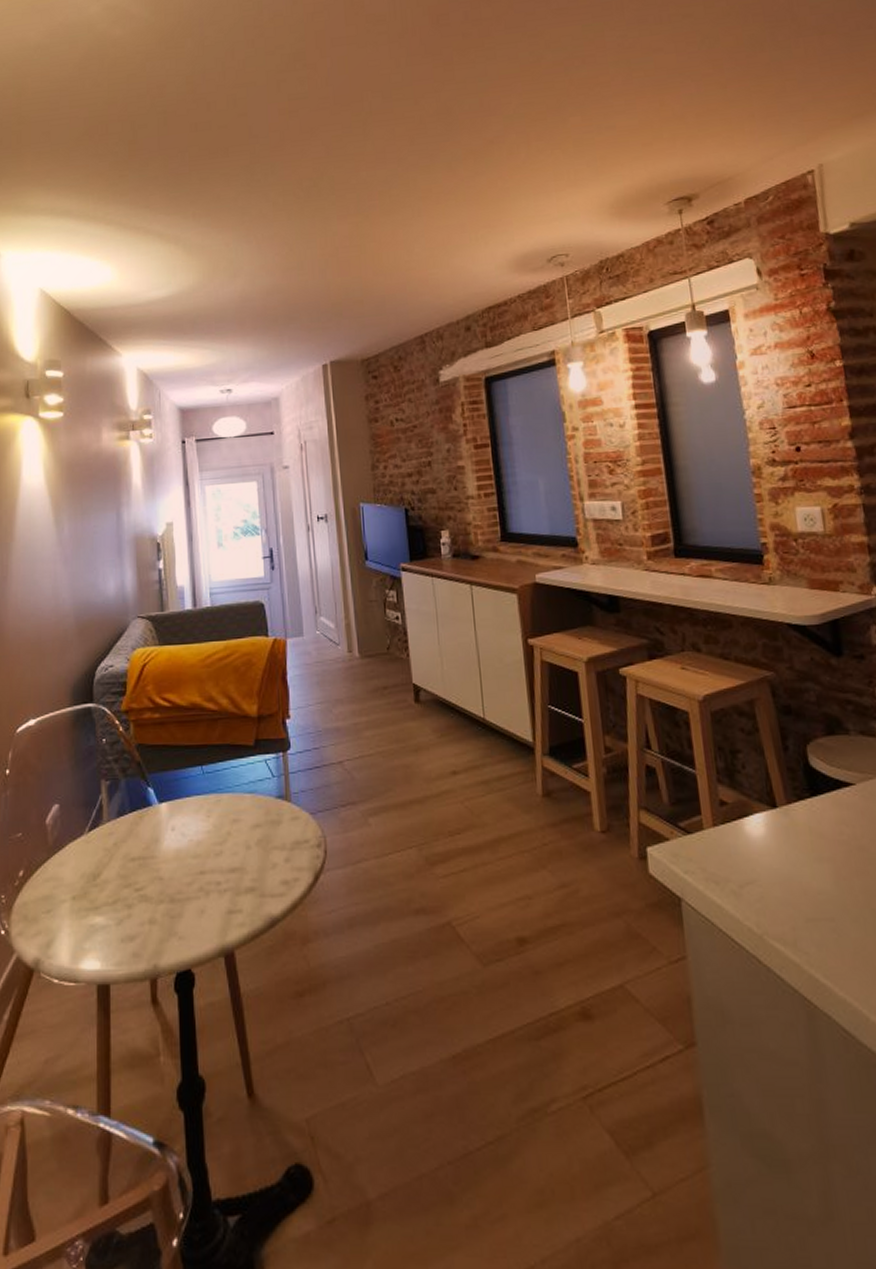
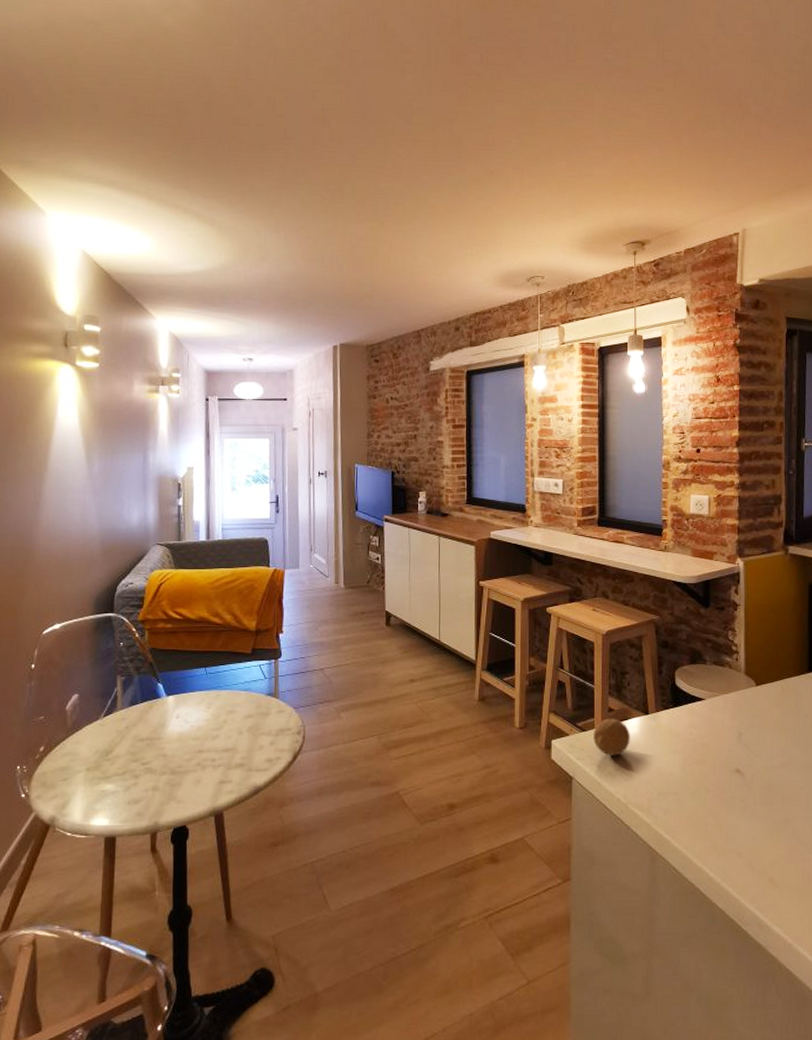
fruit: none [702,814,756,867] -> present [593,718,630,756]

